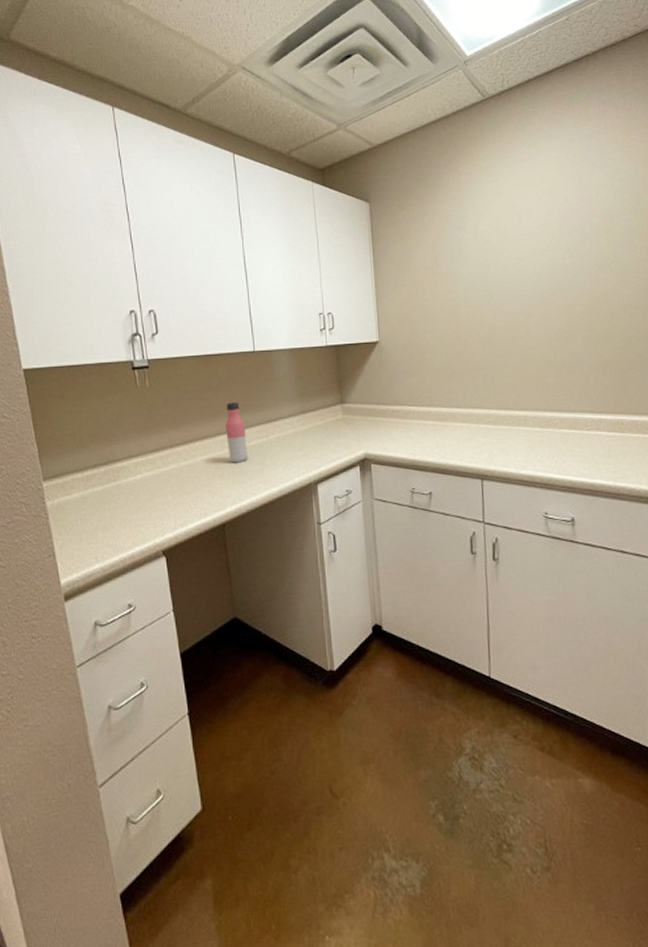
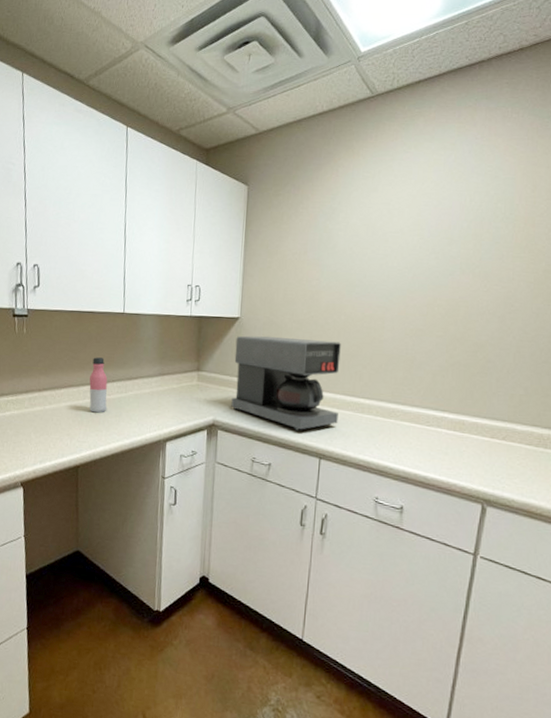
coffee maker: none [377,354,495,454] -> present [231,335,341,431]

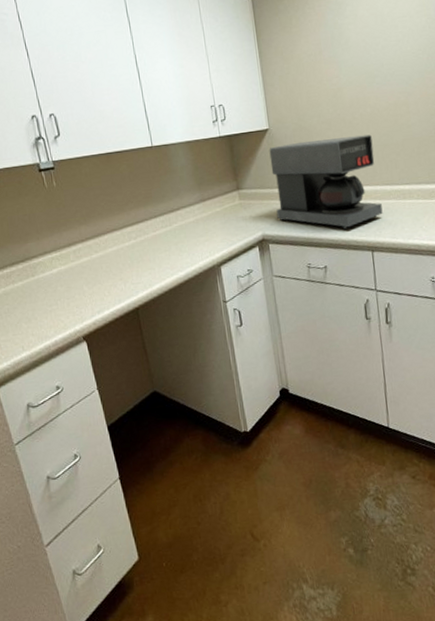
water bottle: present [89,357,108,413] -> none [130,195,155,252]

